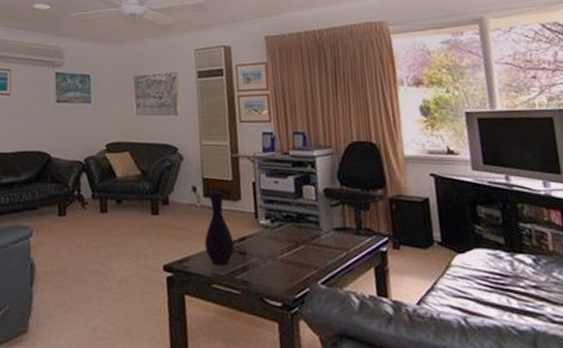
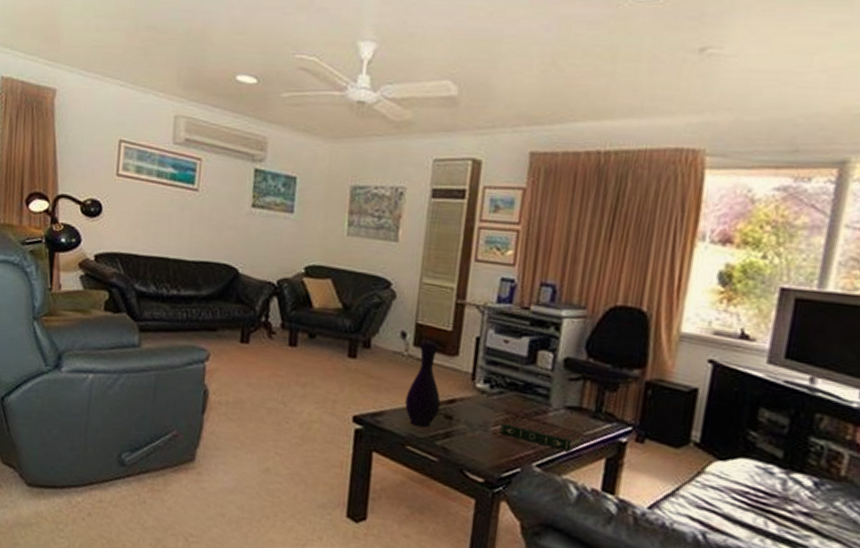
book: none [285,244,355,266] -> present [499,417,586,451]

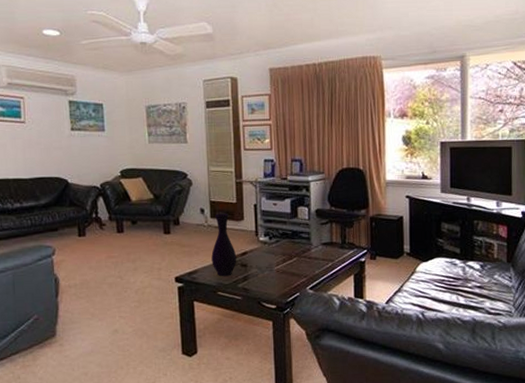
book: present [499,417,586,451] -> none [280,257,339,274]

